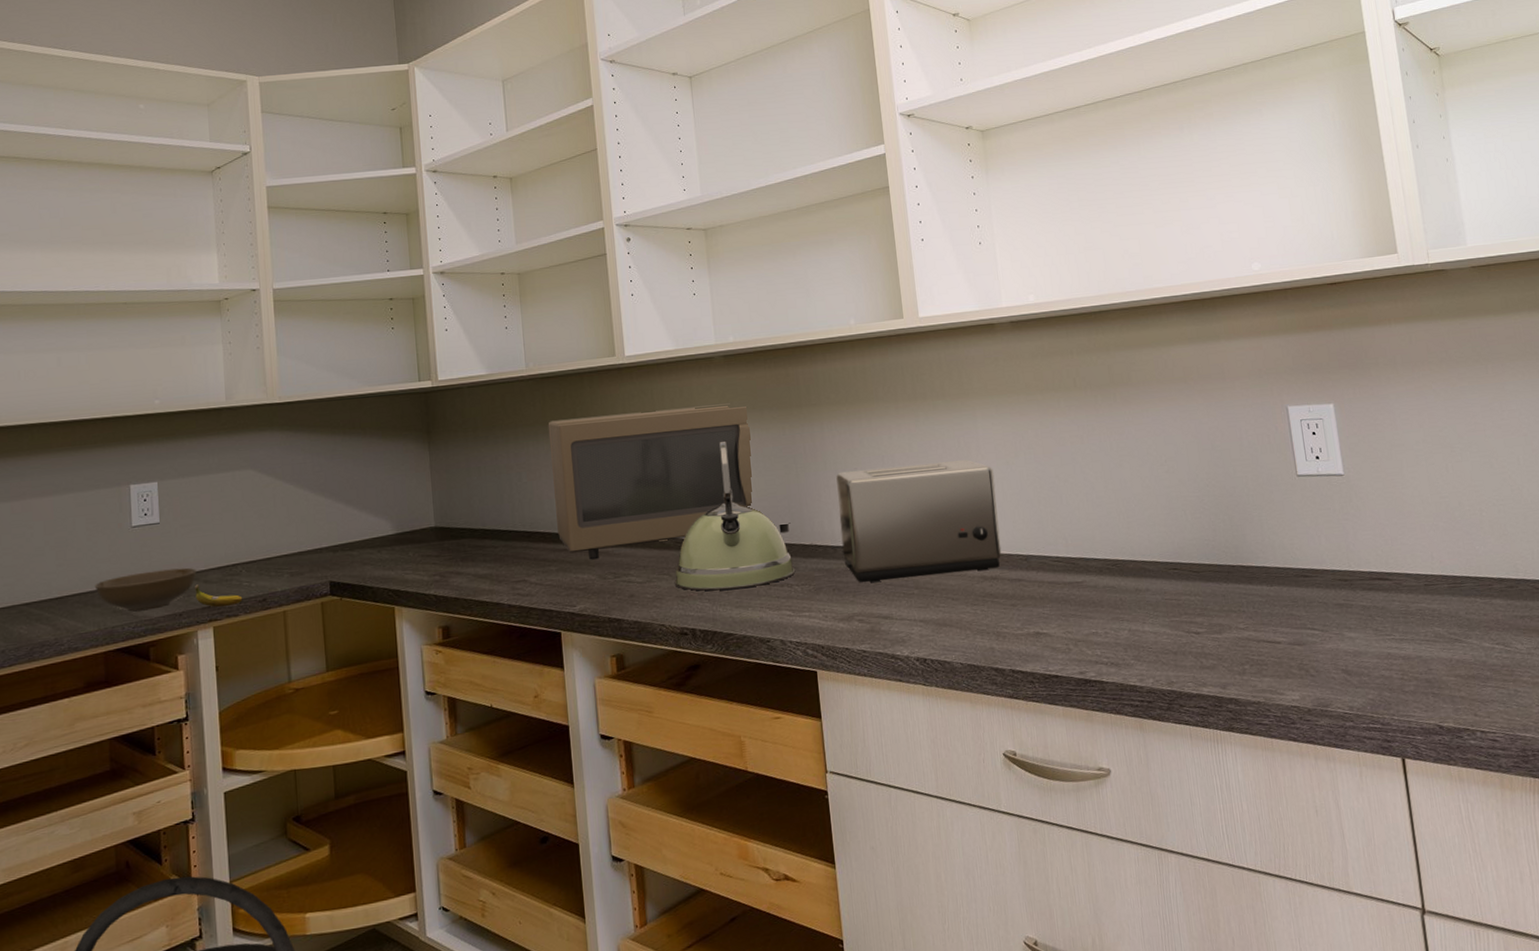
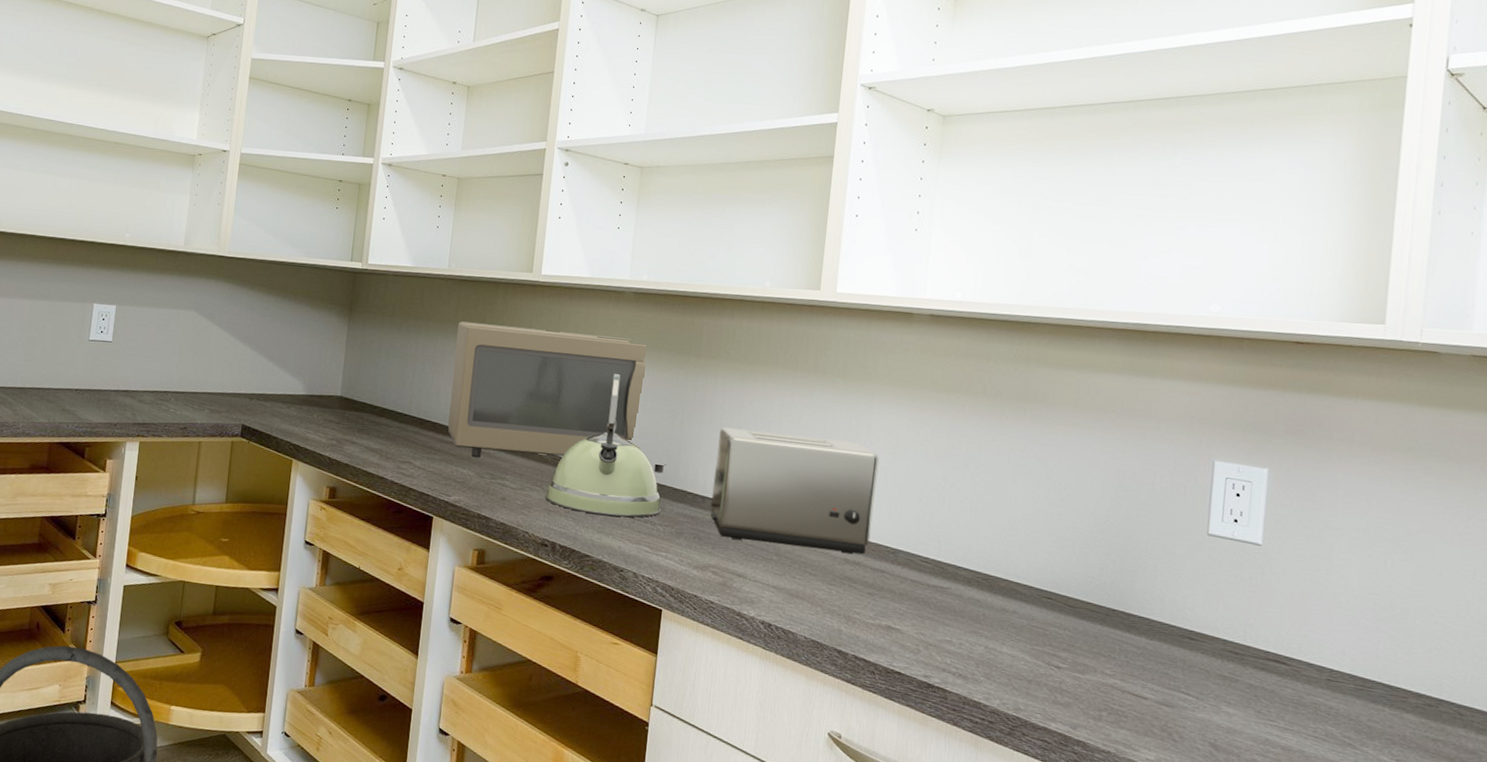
bowl: present [94,567,197,612] -> none [51,380,135,416]
fruit: present [195,584,243,607] -> none [130,402,168,427]

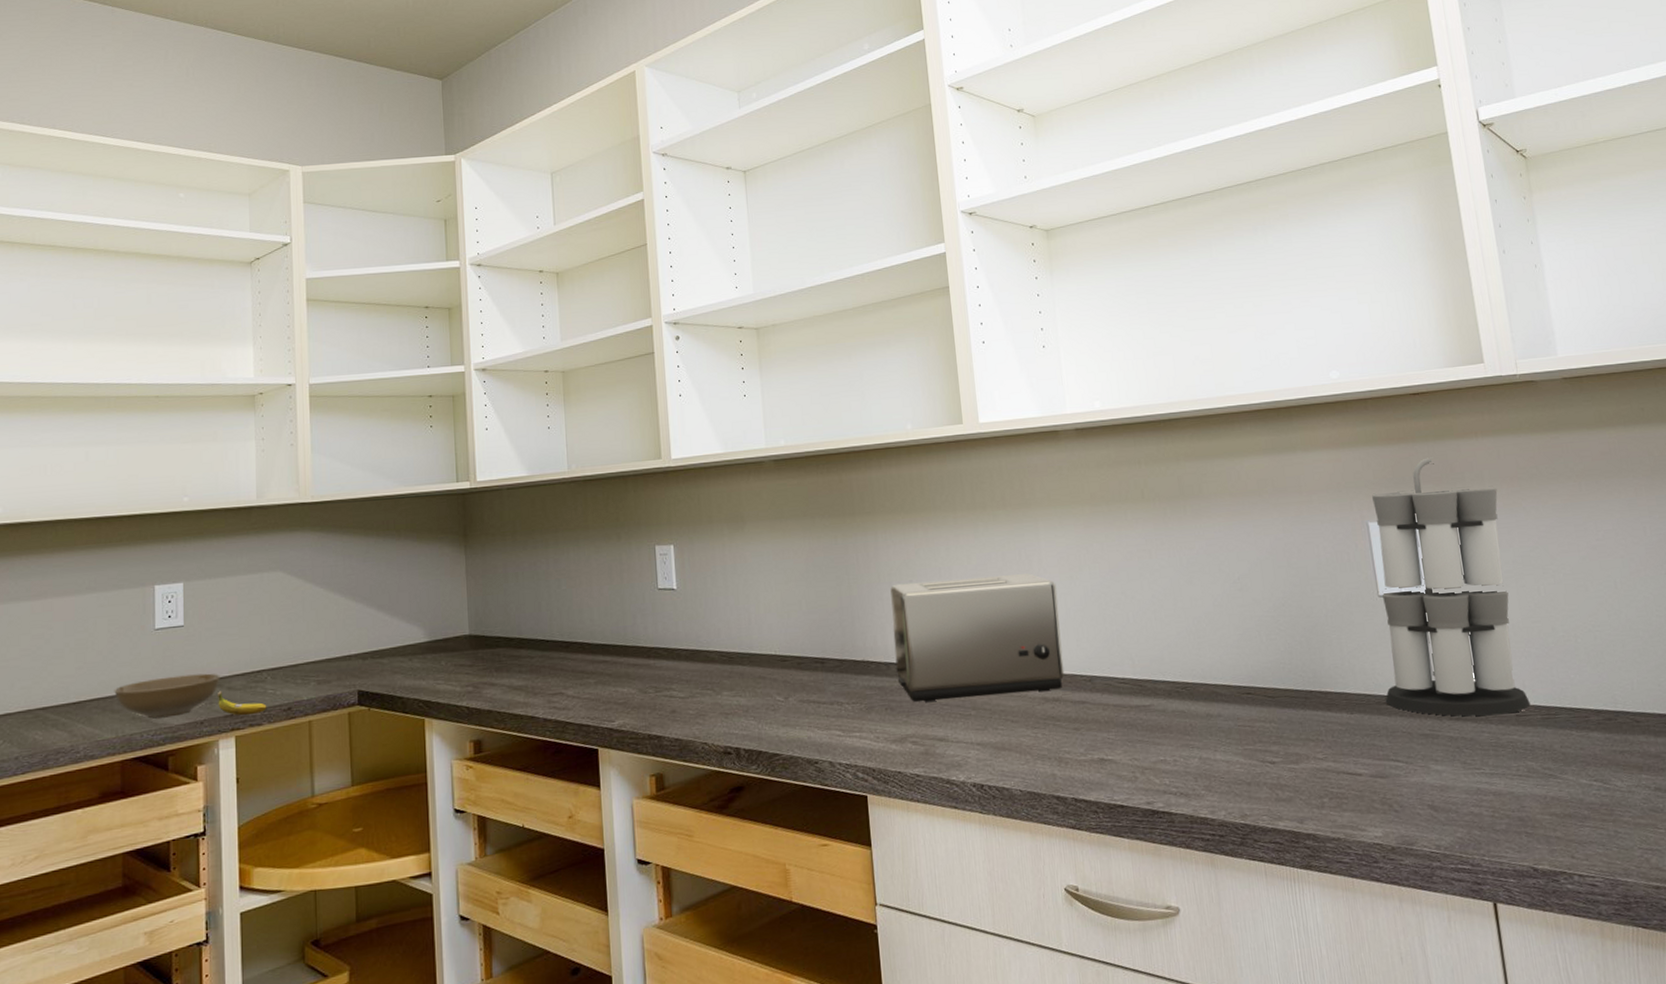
bowl: none [51,380,135,416] -> present [114,673,220,719]
fruit: none [130,402,168,427] -> present [218,691,267,716]
microwave: present [448,321,666,474] -> none [589,510,842,673]
kettle: present [544,374,662,518] -> none [718,550,846,708]
spice rack: none [1189,409,1366,677] -> present [1372,457,1531,717]

